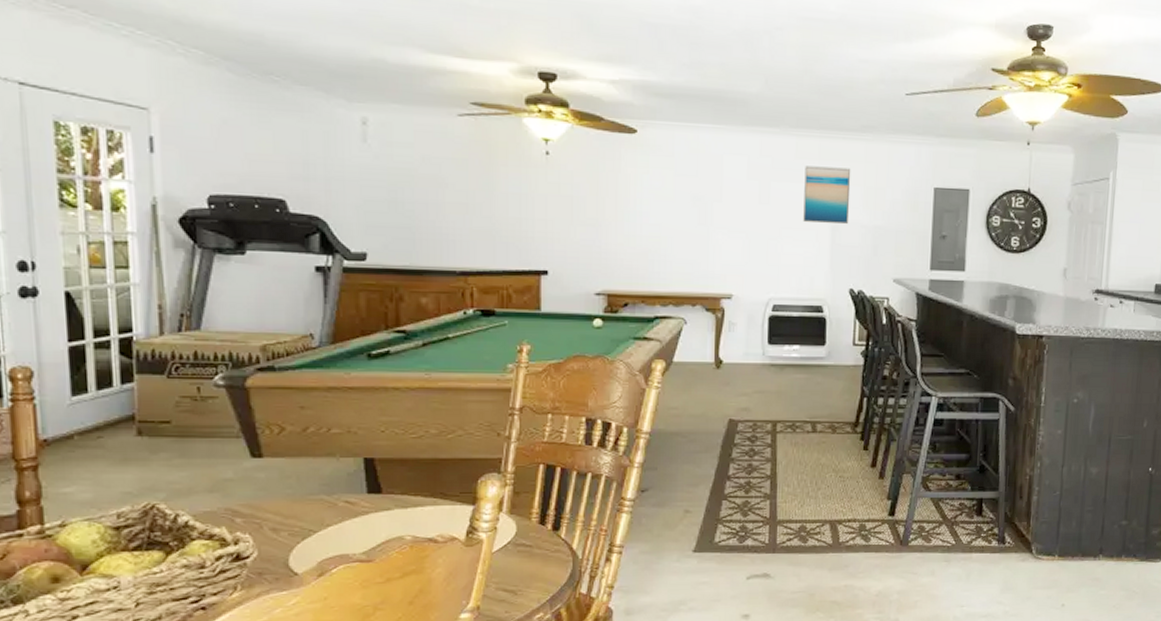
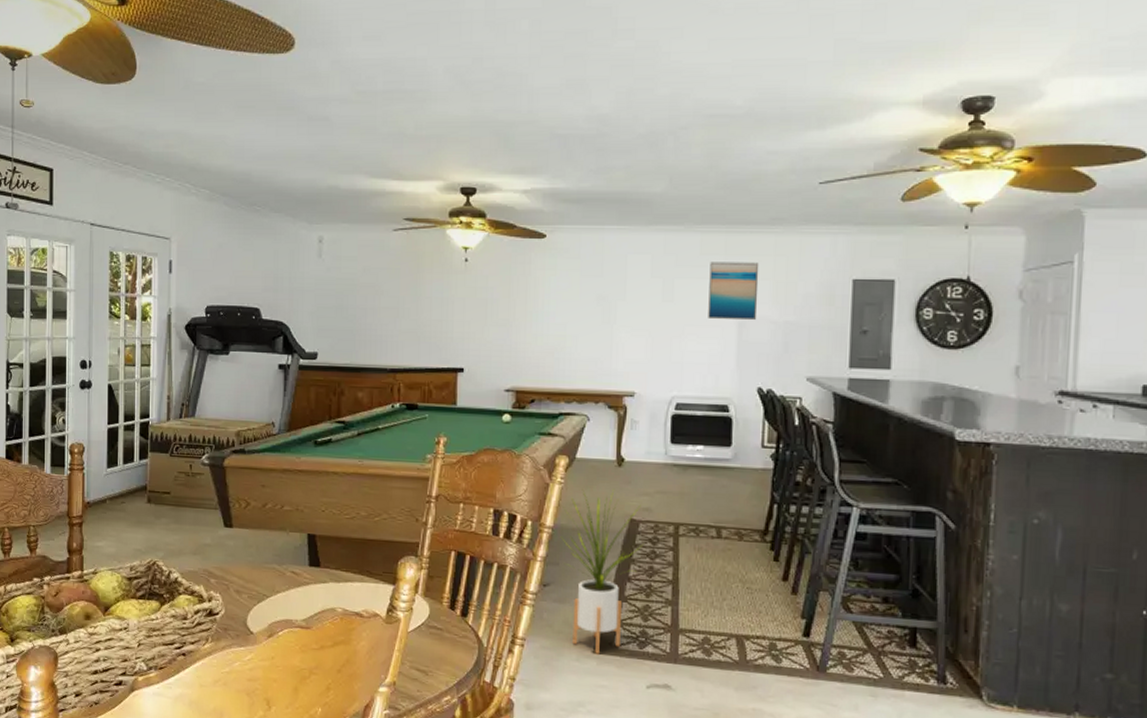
house plant: none [658,392,743,553] -> present [560,489,644,654]

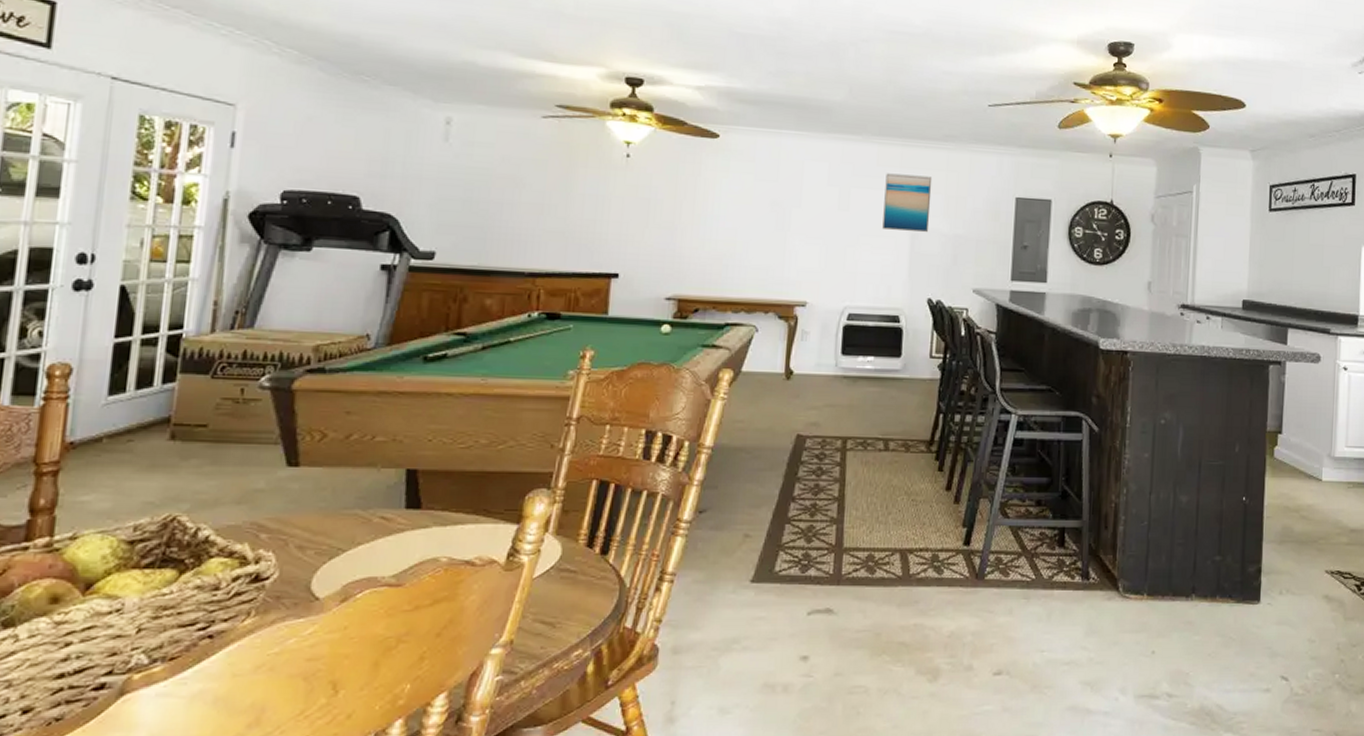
house plant: present [560,489,644,654] -> none [720,404,810,583]

